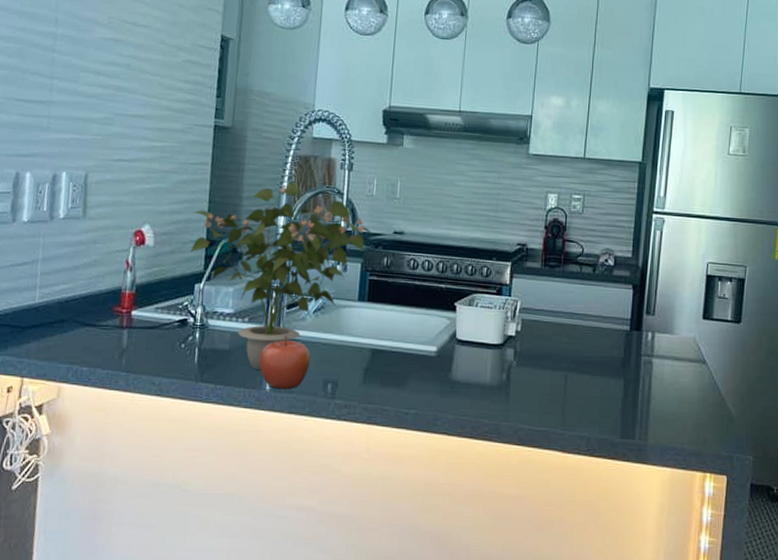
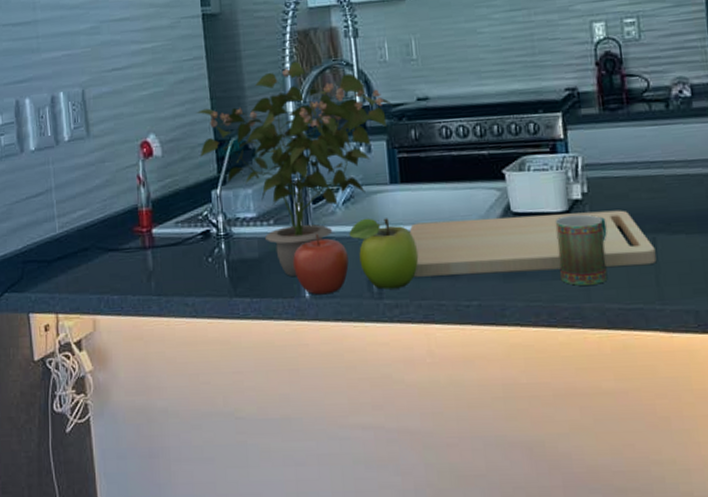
fruit: none [314,327,373,392] -> present [349,218,419,290]
cutting board: none [364,337,566,397] -> present [409,210,657,277]
mug: none [486,347,531,408] -> present [555,214,608,286]

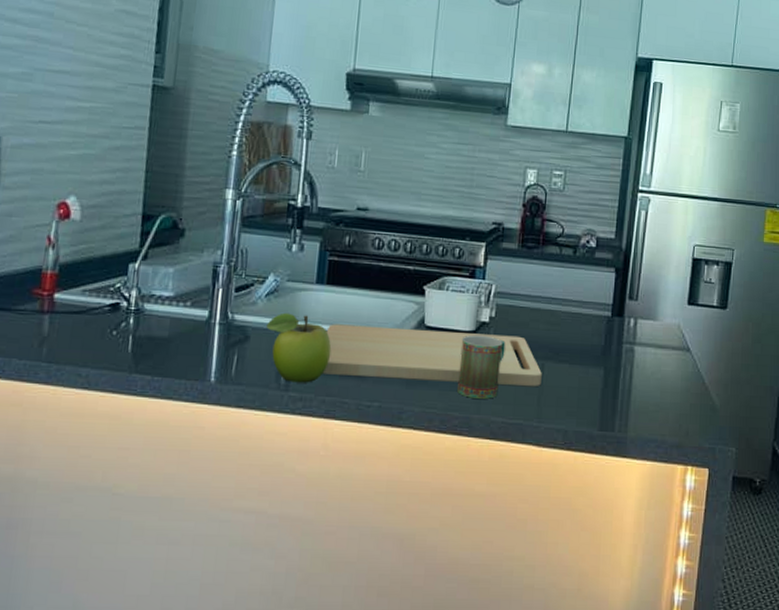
potted plant: present [196,61,394,277] -> none [123,150,334,361]
fruit: present [293,233,349,295] -> none [203,321,262,381]

